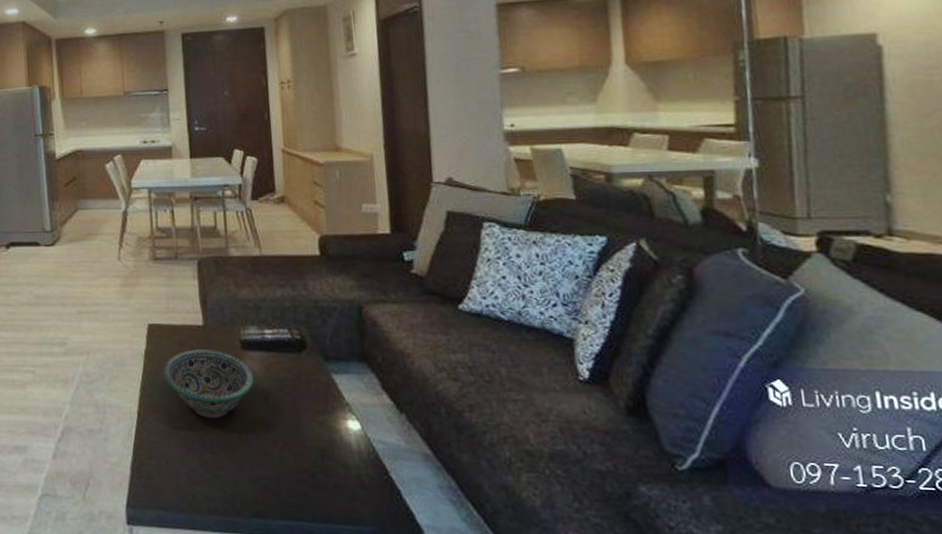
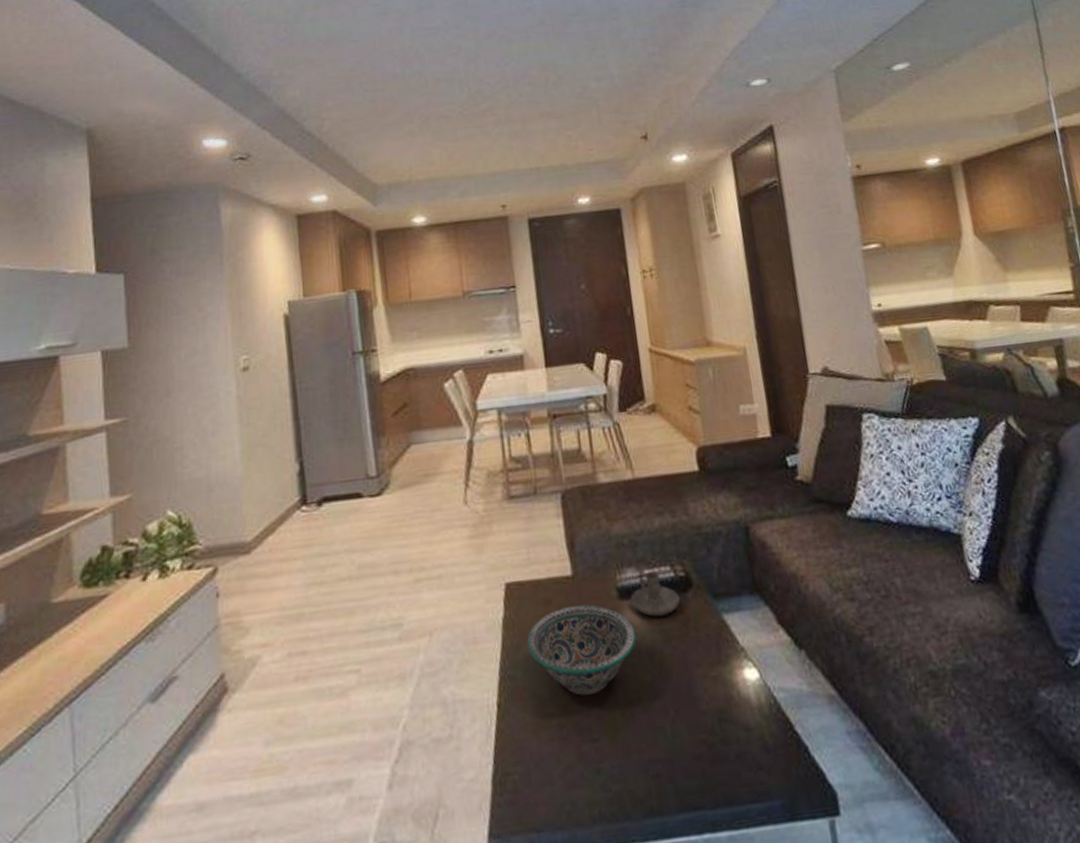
candle holder: none [251,329,294,368] -> present [630,570,680,617]

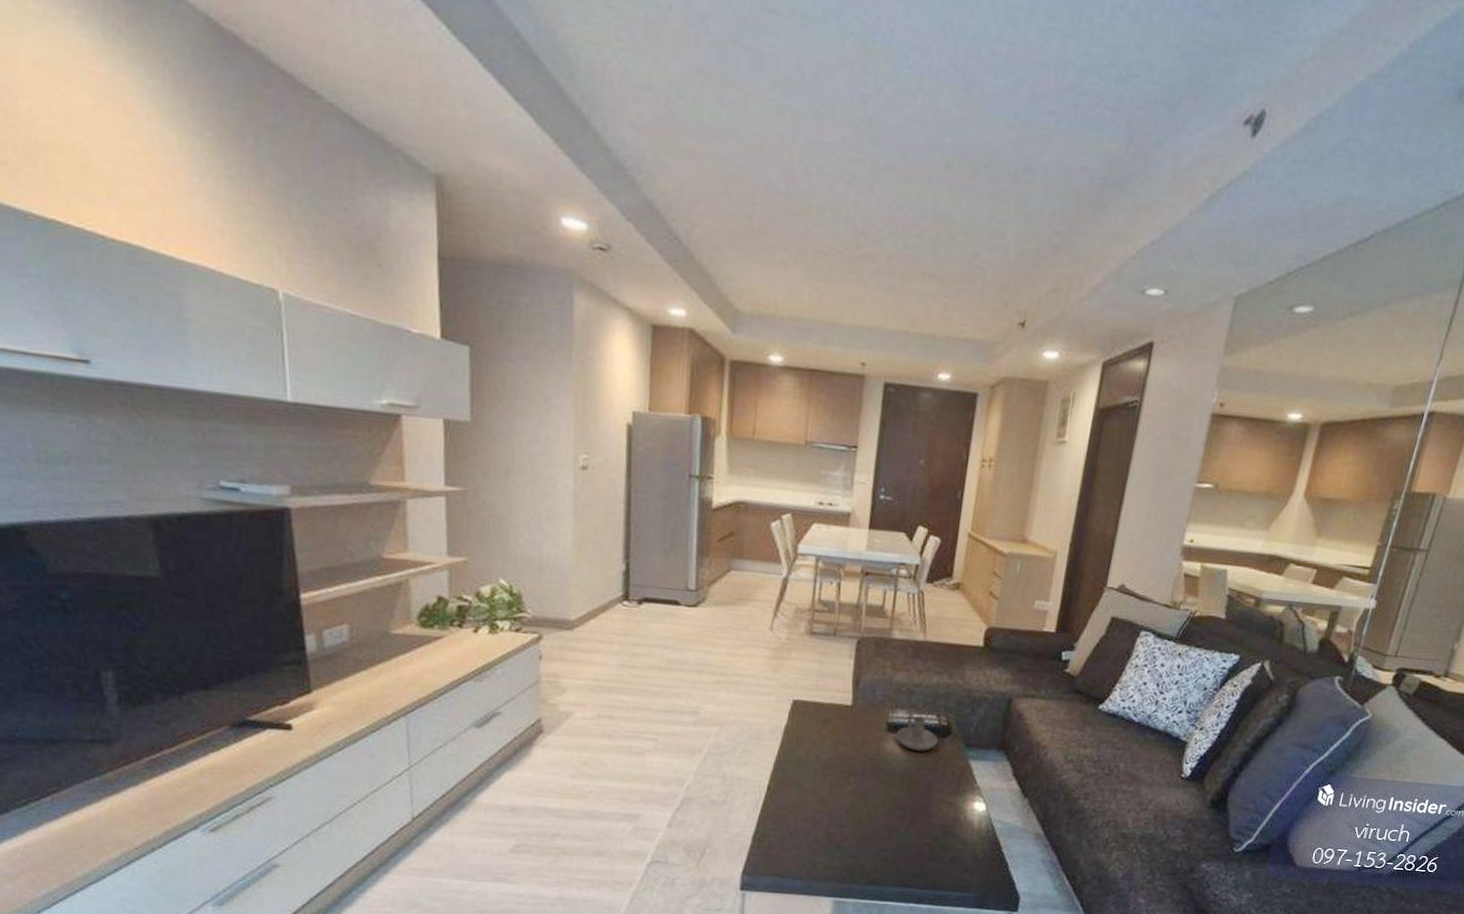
decorative bowl: present [526,604,637,696] -> none [801,728,894,795]

